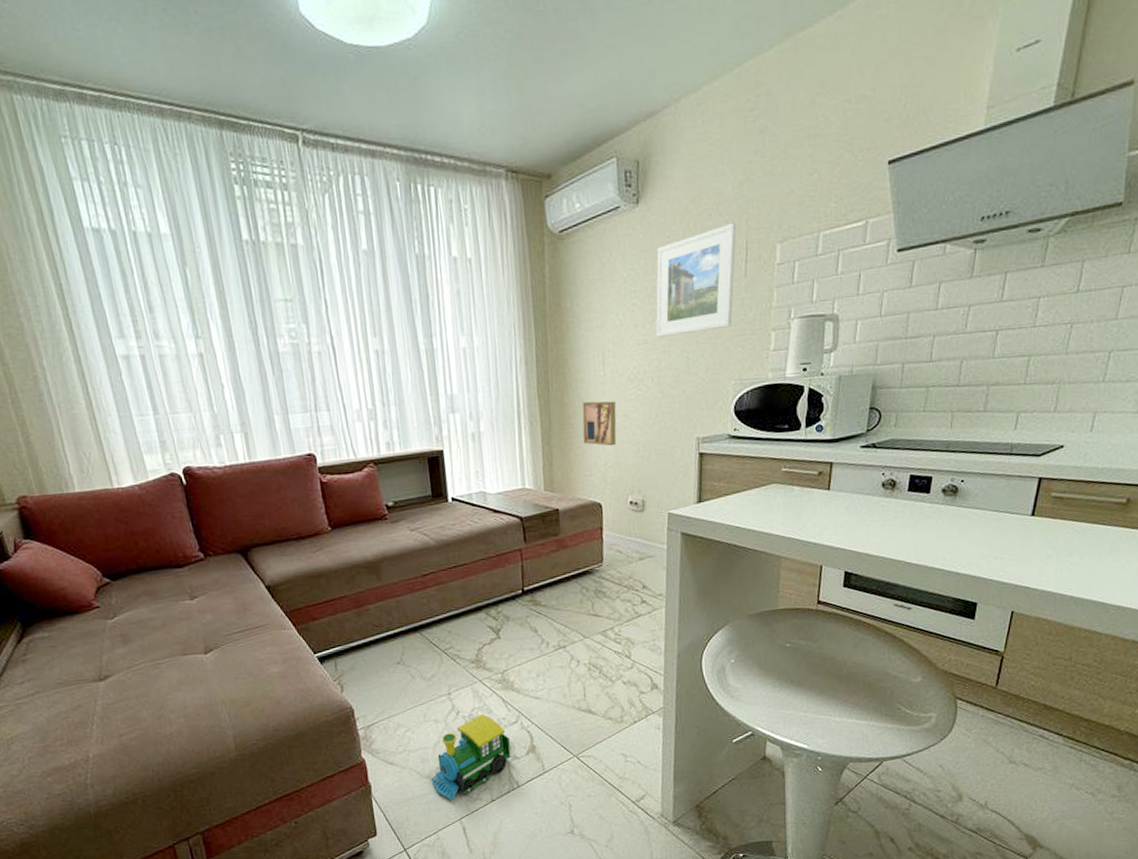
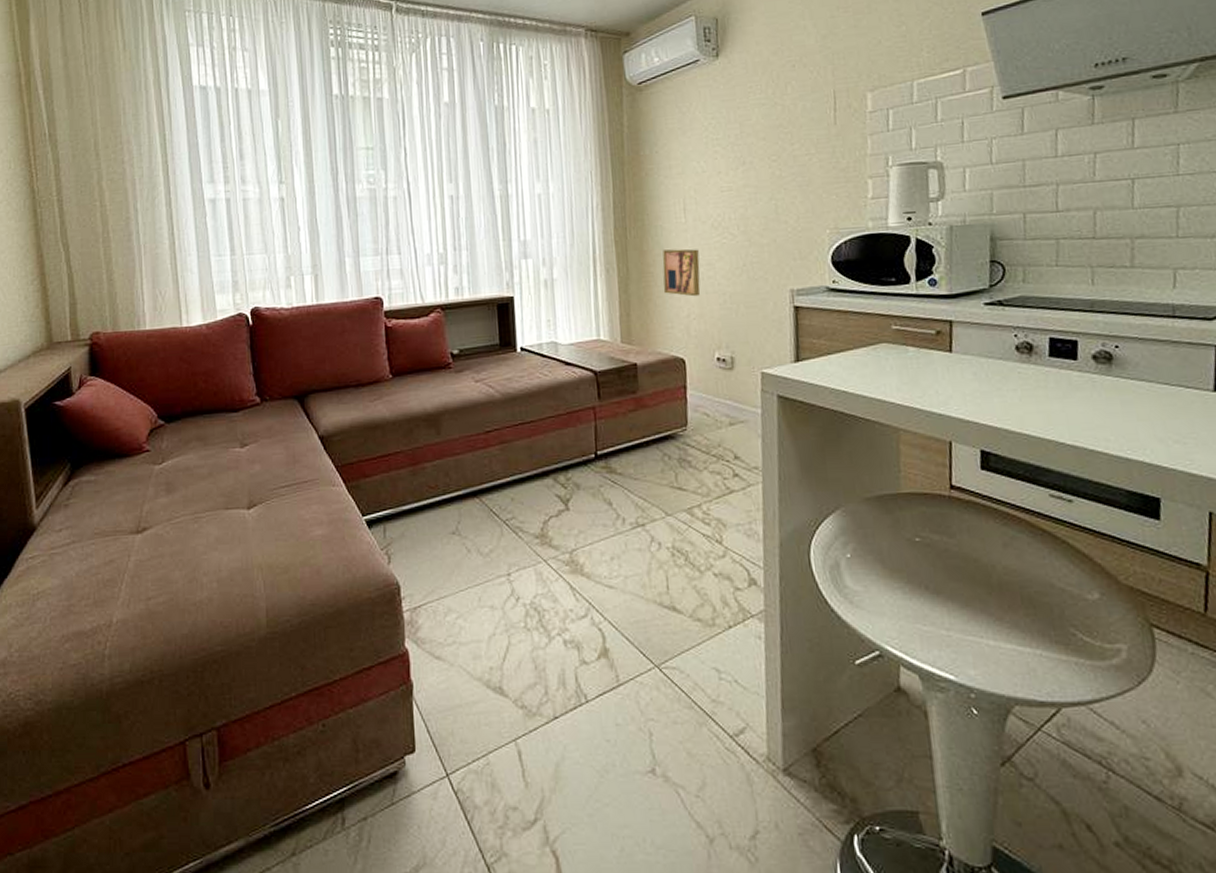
toy train: present [431,714,511,801] -> none [483,603,579,713]
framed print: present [655,222,737,337] -> none [738,73,824,185]

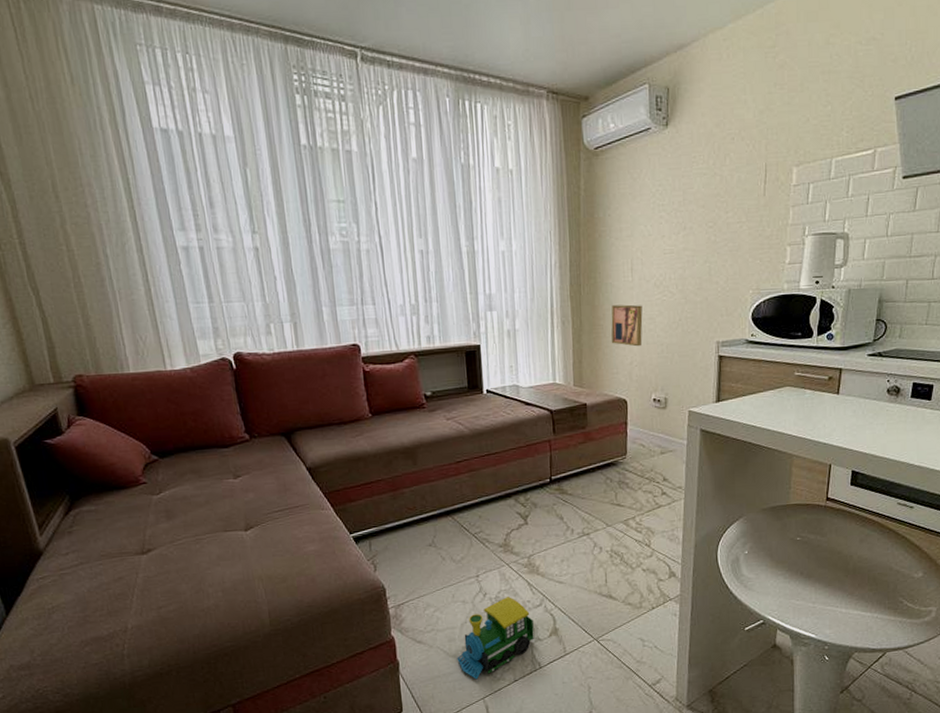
toy train: none [483,603,579,713] -> present [457,597,534,680]

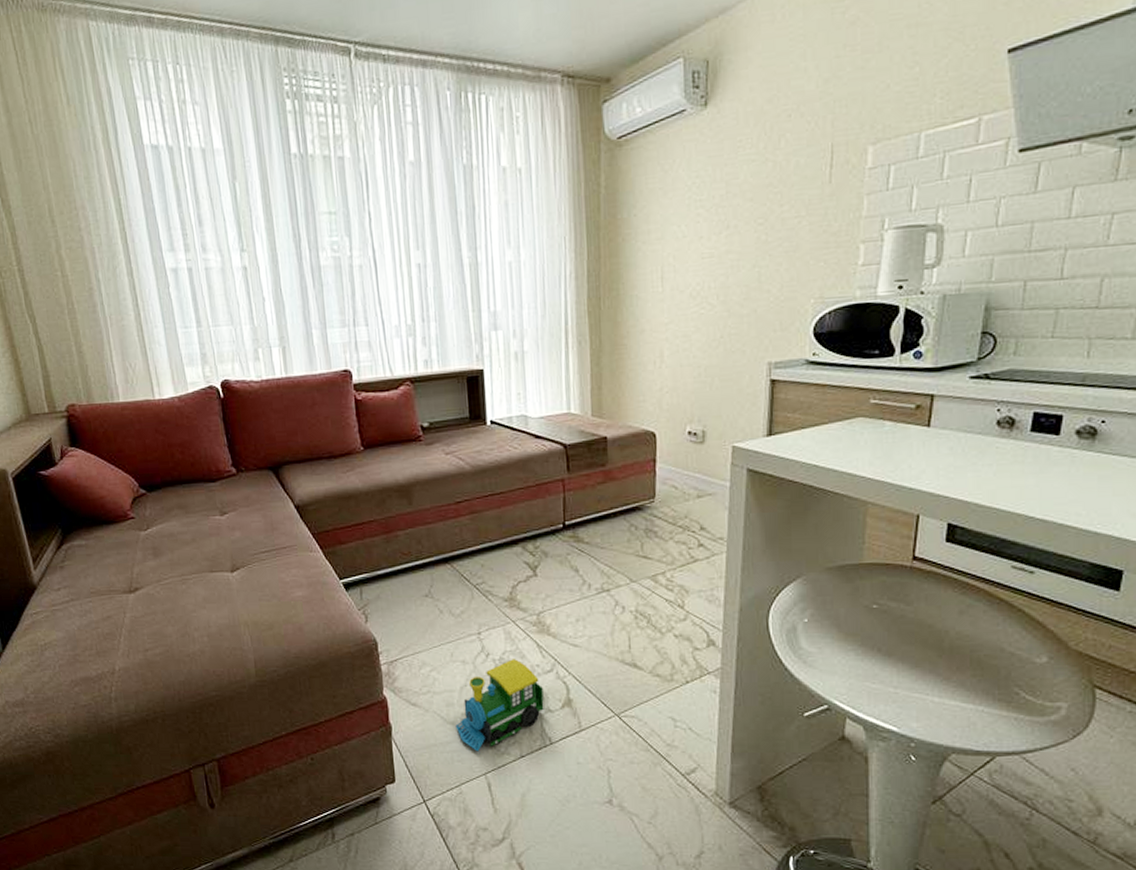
wall art: present [611,304,643,347] -> none [636,320,676,370]

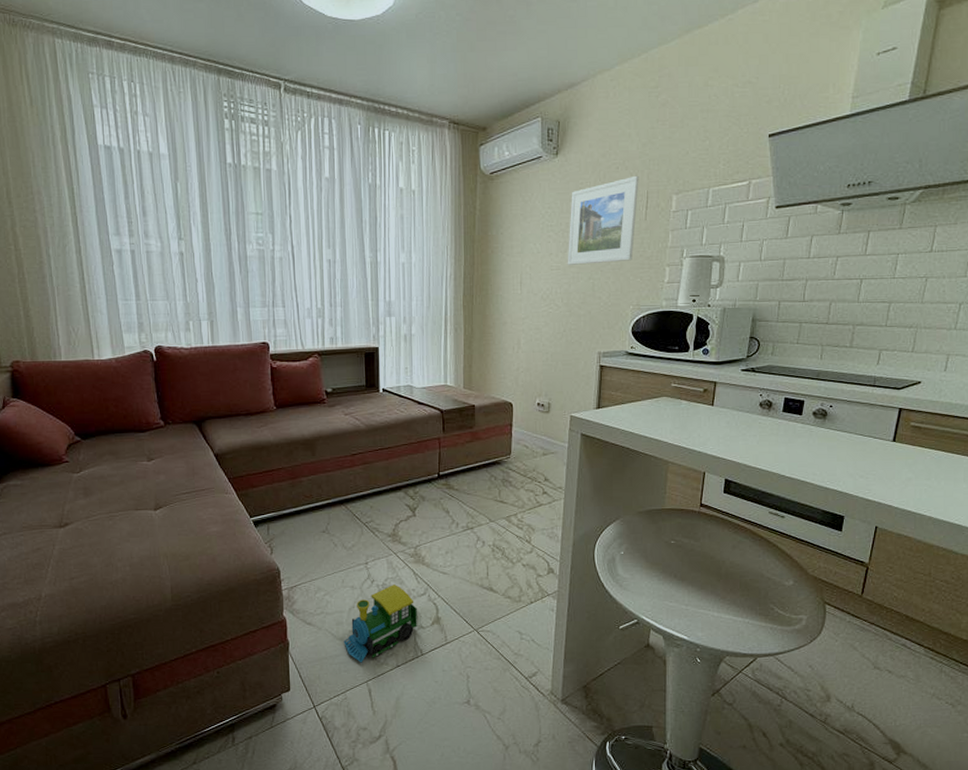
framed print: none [723,123,820,251] -> present [567,175,639,265]

